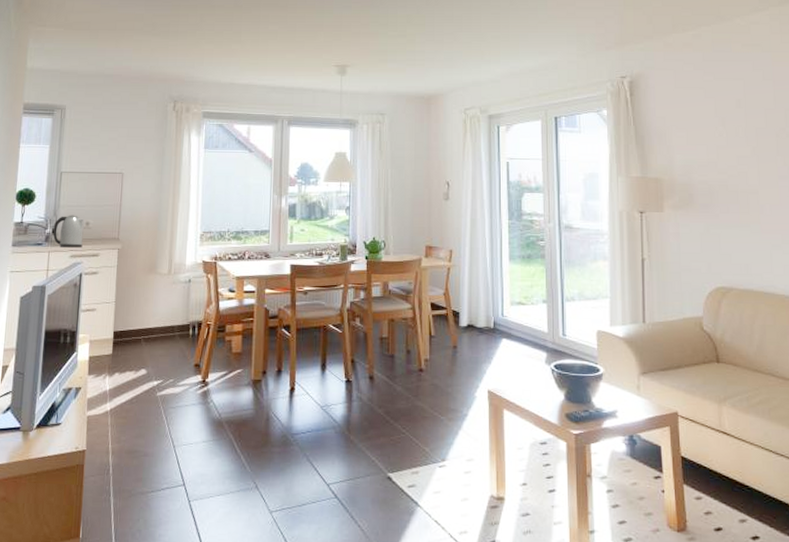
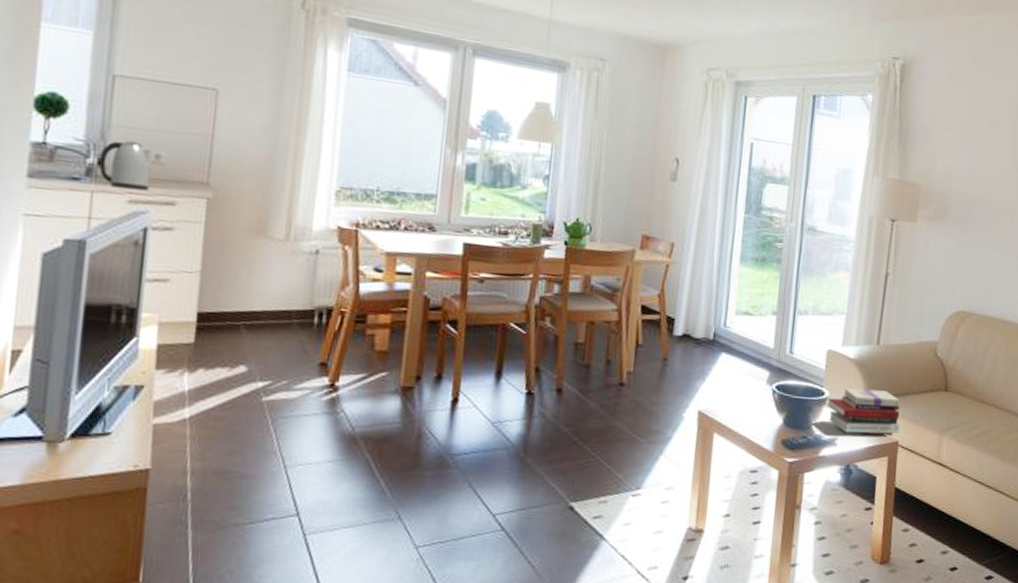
books: none [603,364,677,407] -> present [826,387,900,436]

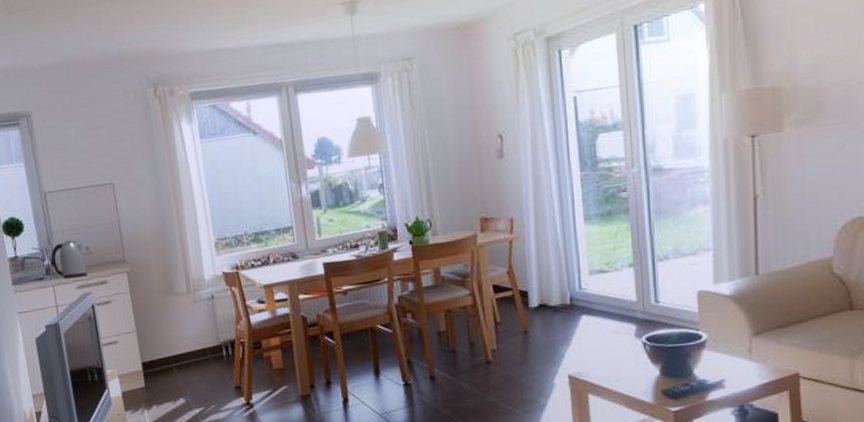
books: present [826,387,900,436] -> none [706,322,798,373]

